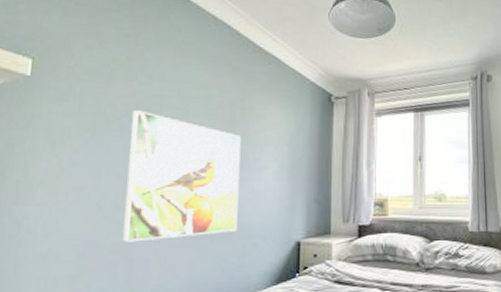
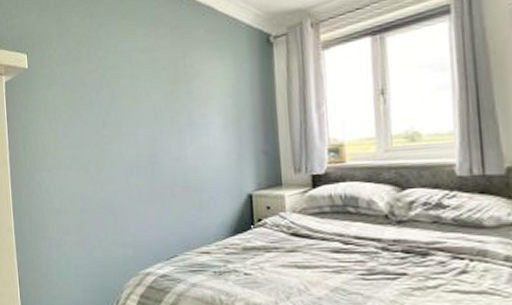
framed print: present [123,110,241,242] -> none [97,83,193,198]

